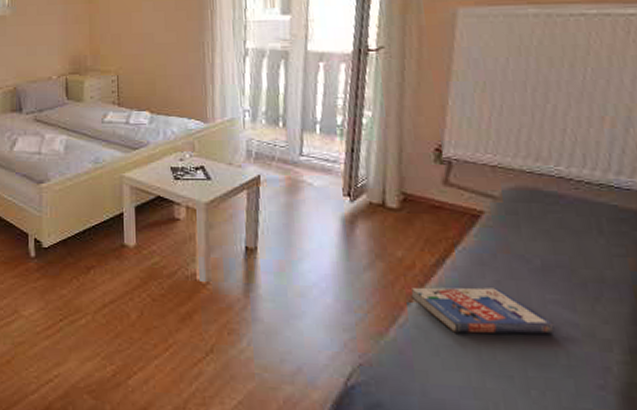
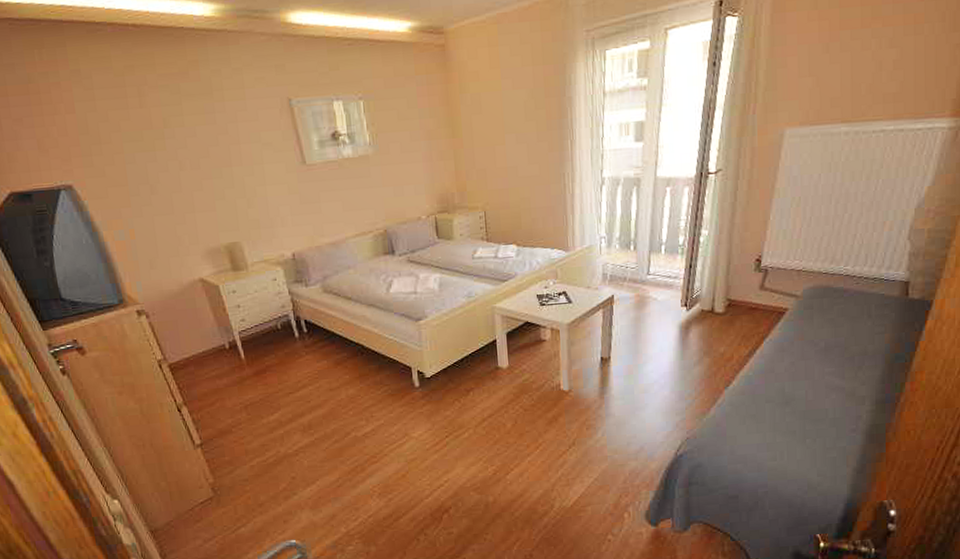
book: present [411,287,555,335] -> none [728,368,828,405]

